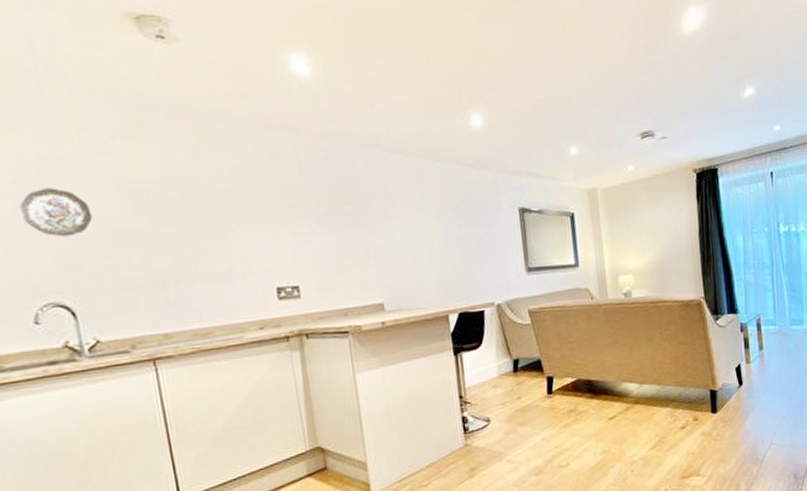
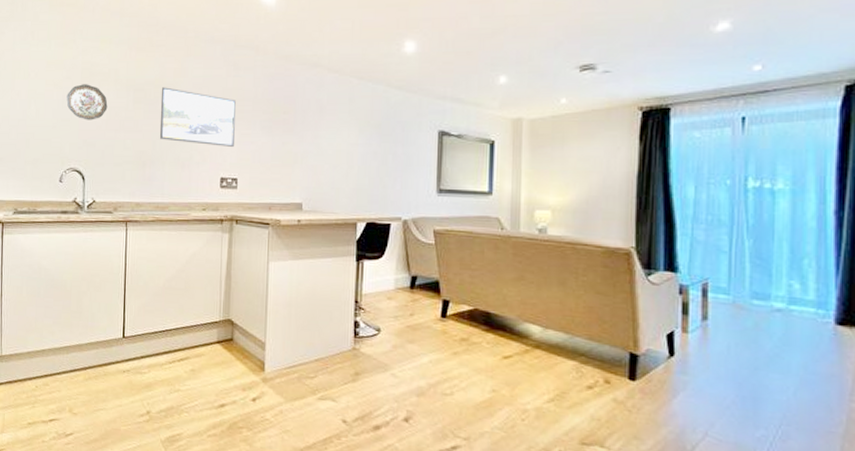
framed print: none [171,184,287,252] -> present [159,87,236,147]

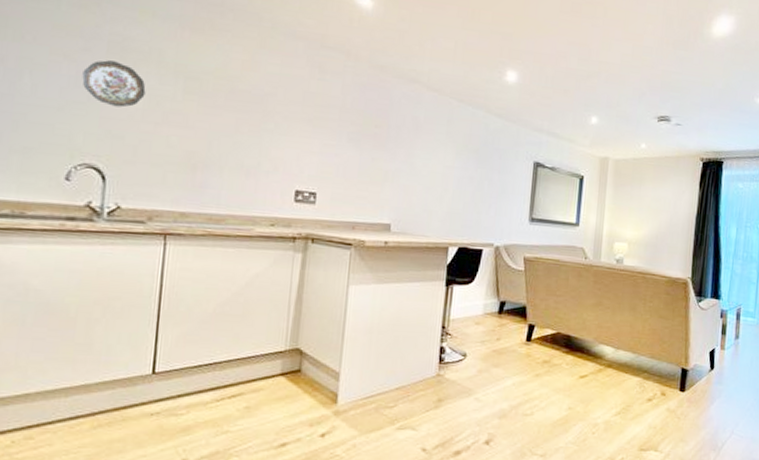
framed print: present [159,87,236,147] -> none [218,79,319,157]

